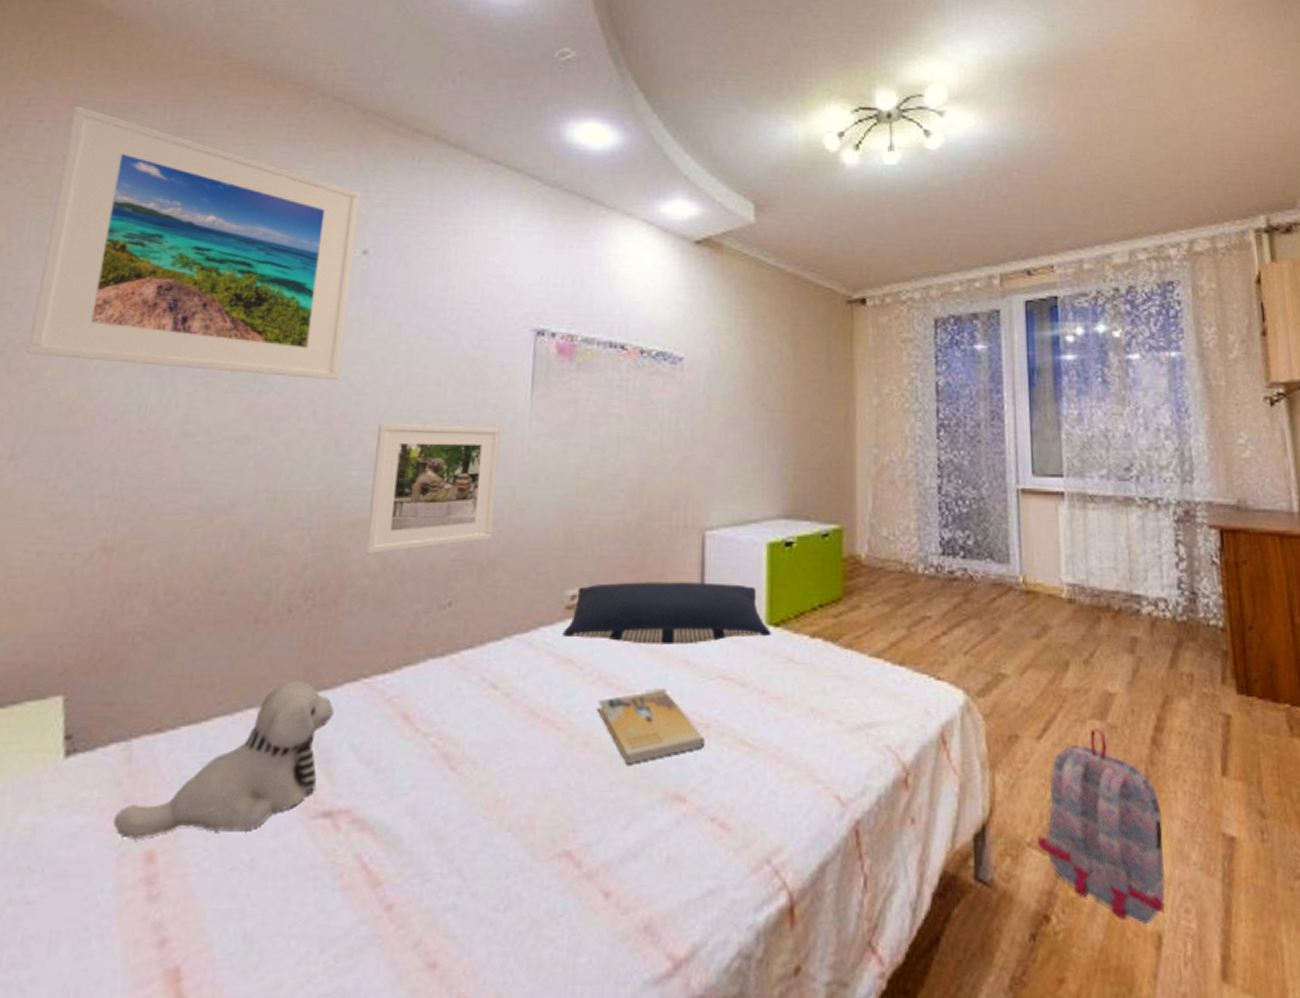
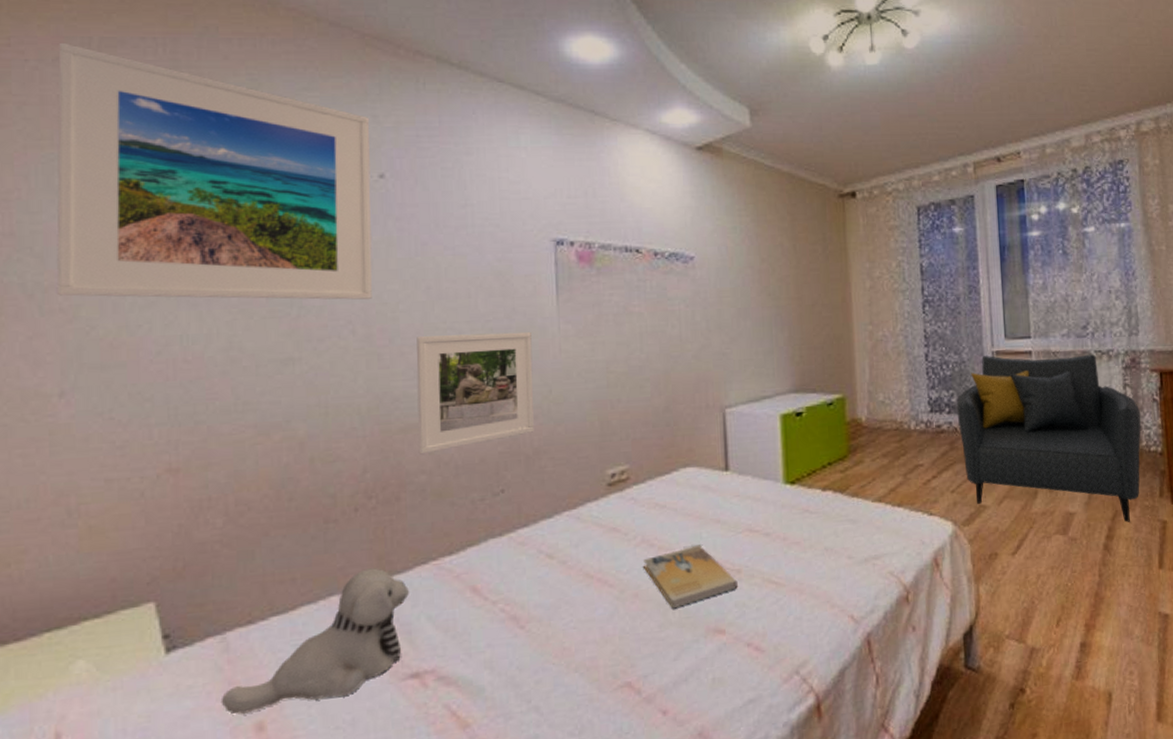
pillow: present [563,582,771,645] -> none [607,452,788,510]
armchair: none [973,494,1198,712] -> present [956,354,1141,522]
backpack: present [1037,728,1165,925] -> none [1014,541,1115,687]

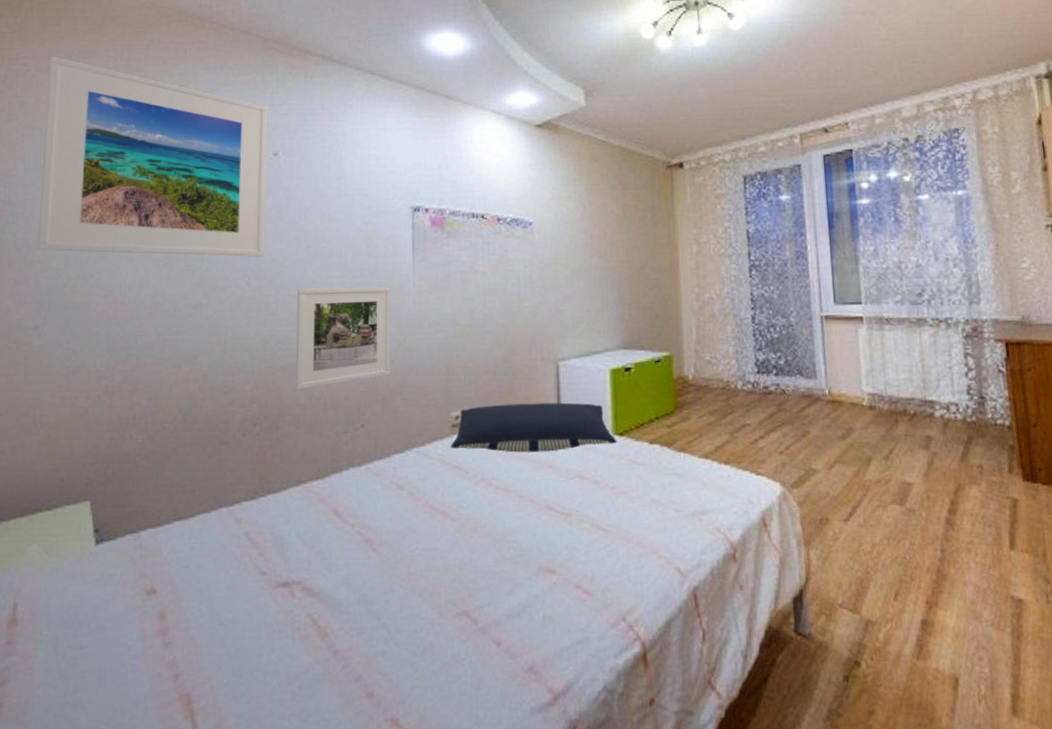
plush toy: present [220,568,409,715] -> none [133,486,283,603]
pillow: none [607,452,788,510] -> present [451,402,617,453]
book: present [643,545,738,609] -> none [482,487,568,546]
armchair: present [956,354,1141,522] -> none [784,320,986,497]

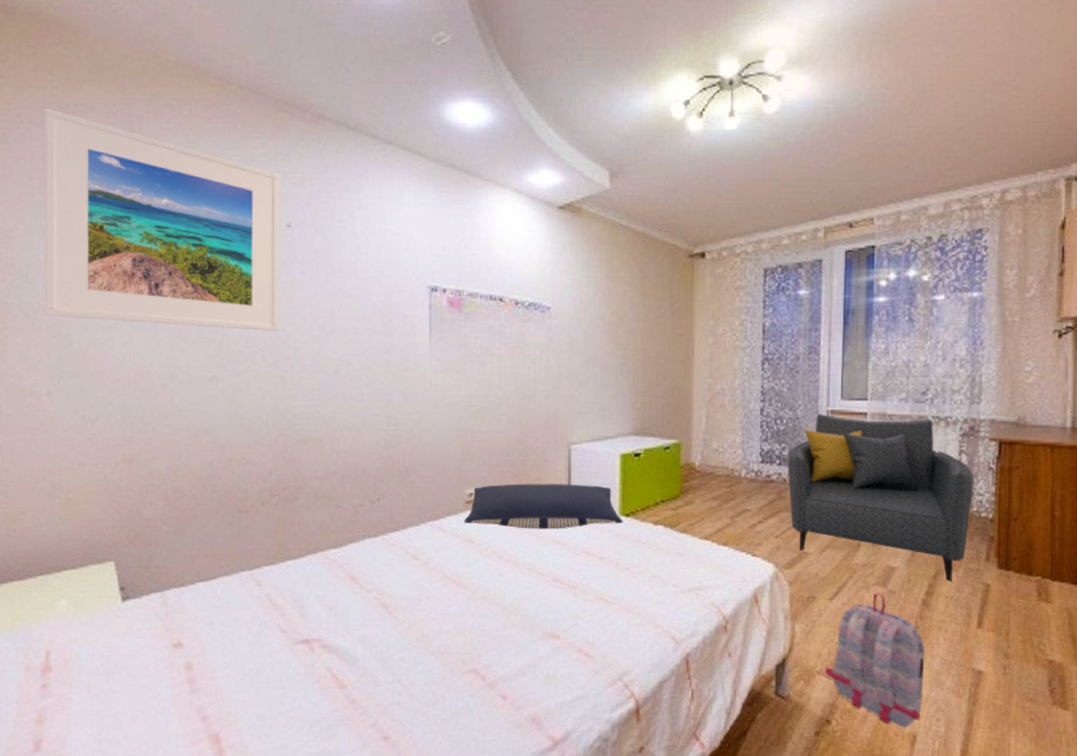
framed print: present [295,286,391,390] -> none [312,365,407,464]
armchair: none [784,320,986,497] -> present [787,414,975,582]
backpack: none [847,512,961,670] -> present [825,593,925,728]

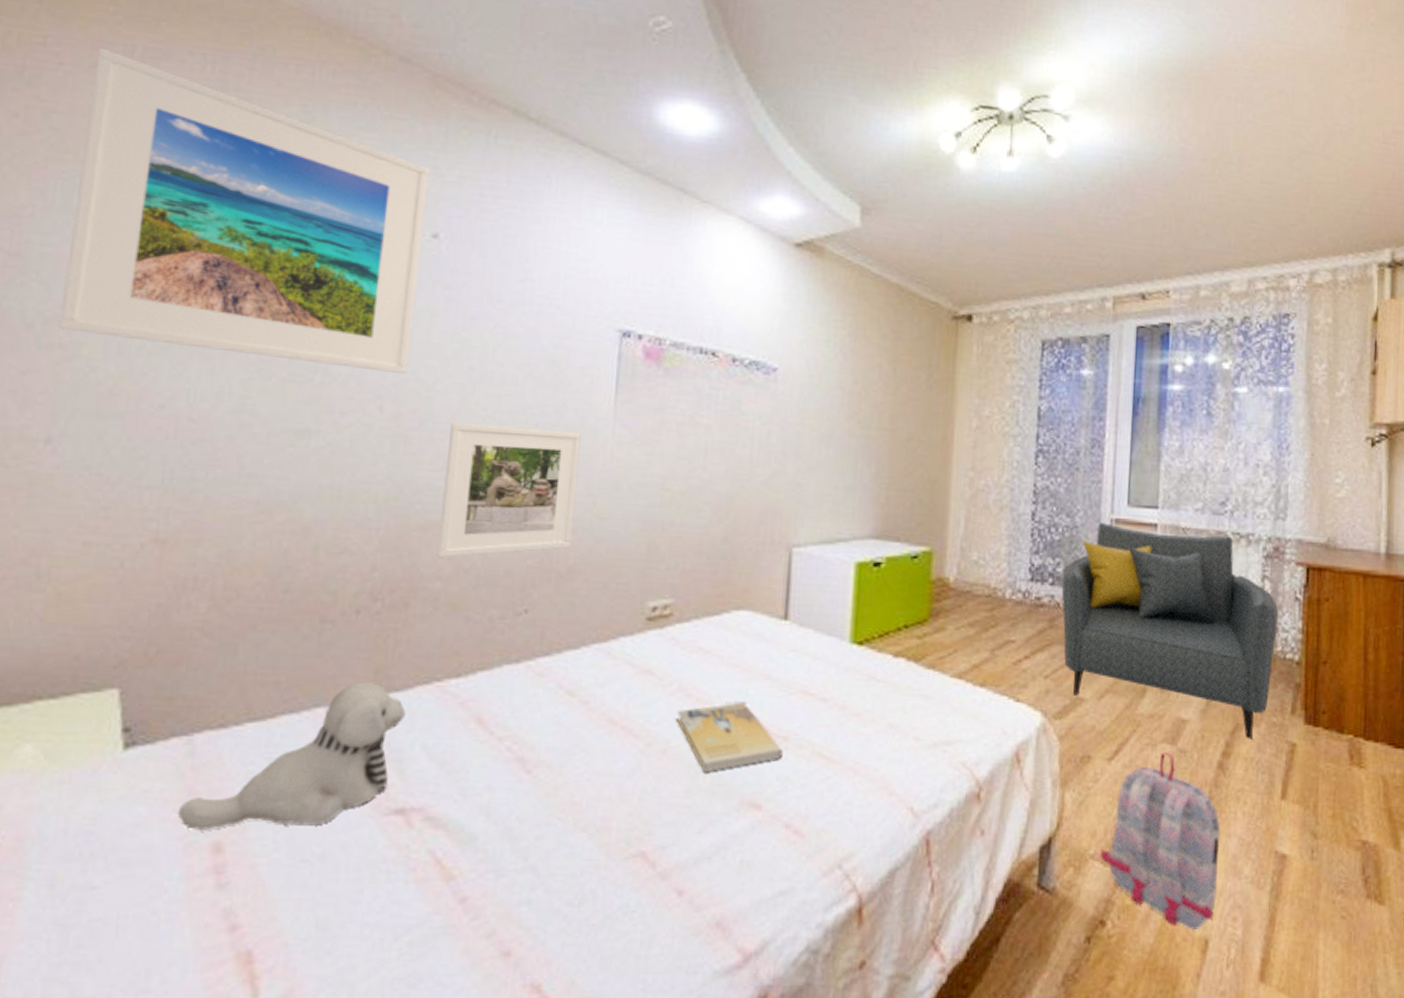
plush toy: none [161,553,302,654] -> present [177,681,406,830]
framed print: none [312,365,407,464] -> present [436,423,581,558]
pillow: present [464,483,623,529] -> none [643,596,855,660]
book: none [493,561,573,613] -> present [677,702,783,773]

